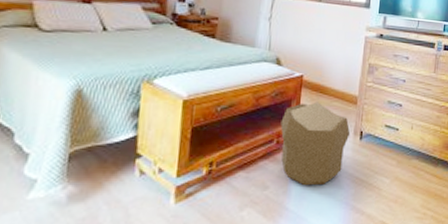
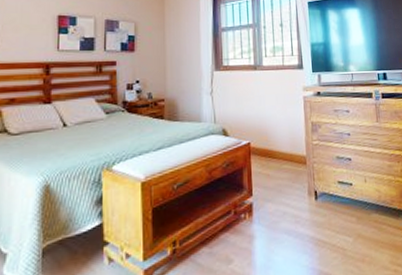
pouf: present [280,102,351,186] -> none [235,167,305,255]

